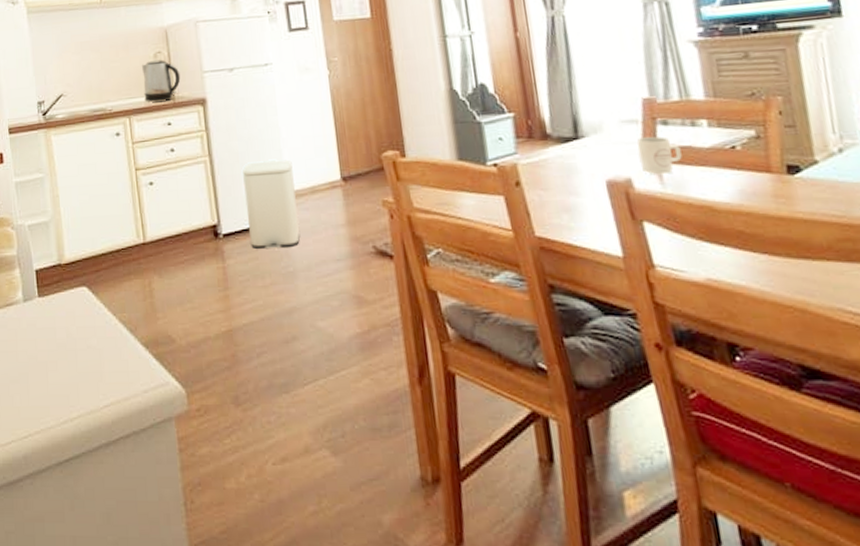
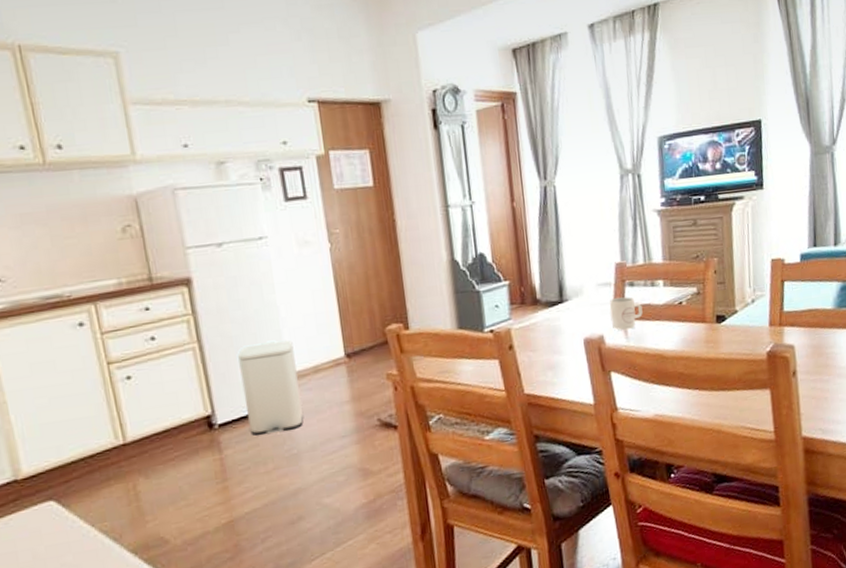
kettle: present [142,59,181,103] -> none [107,234,158,285]

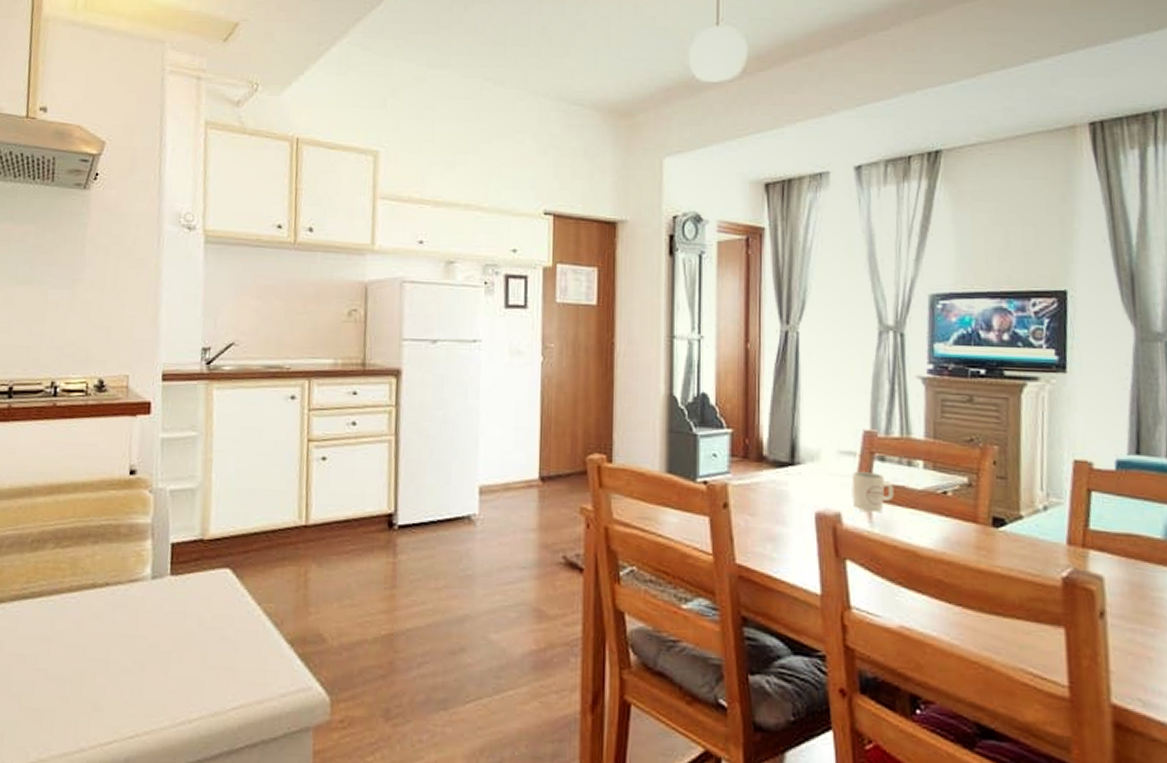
pedal bin: present [238,340,304,436] -> none [428,448,488,548]

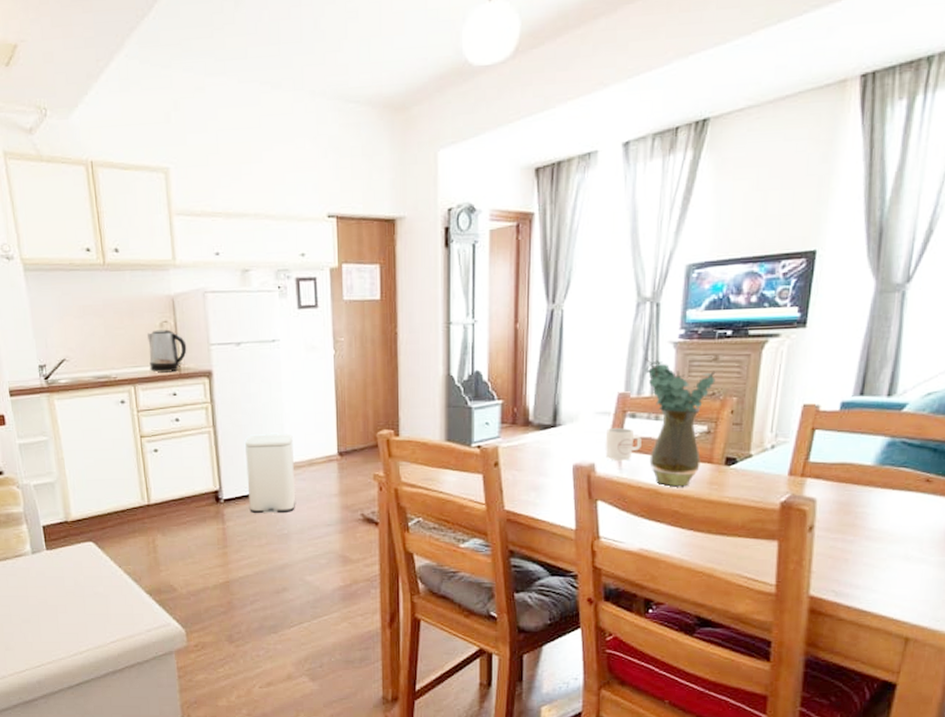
kettle: none [330,318,376,368] -> present [148,329,187,373]
pedal bin: none [428,448,488,548] -> present [245,433,296,514]
vase: none [892,393,972,550] -> present [645,358,716,487]

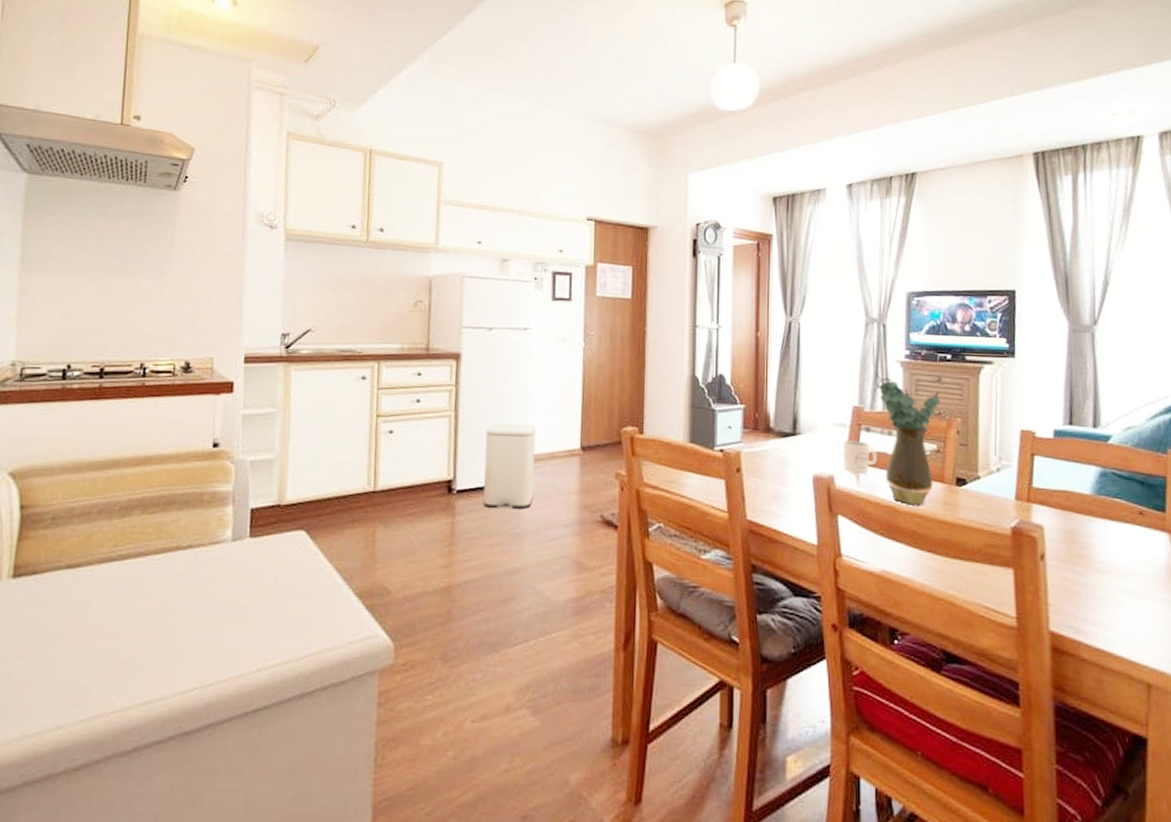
kettle: present [148,329,187,373] -> none [397,308,438,352]

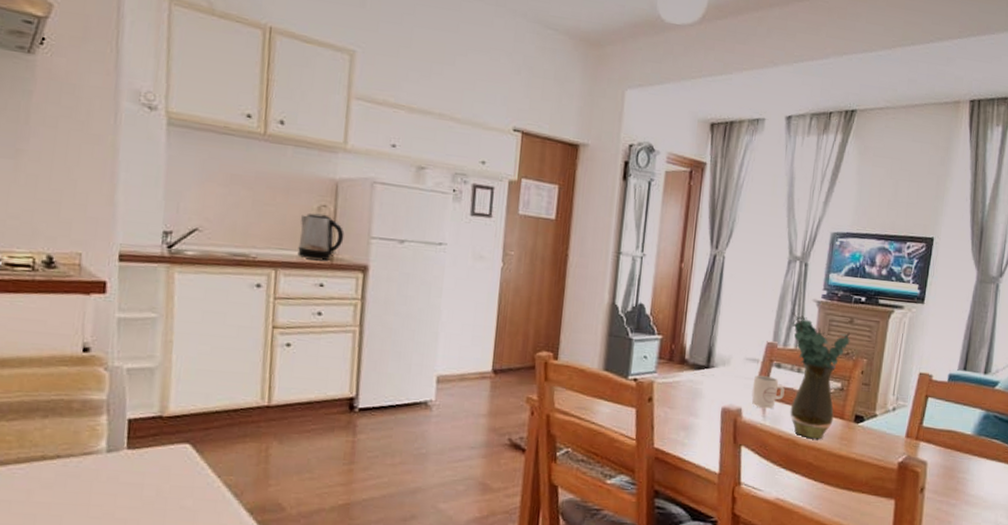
kettle: none [397,308,438,352] -> present [297,213,344,261]
pedal bin: present [483,422,536,510] -> none [387,340,447,430]

